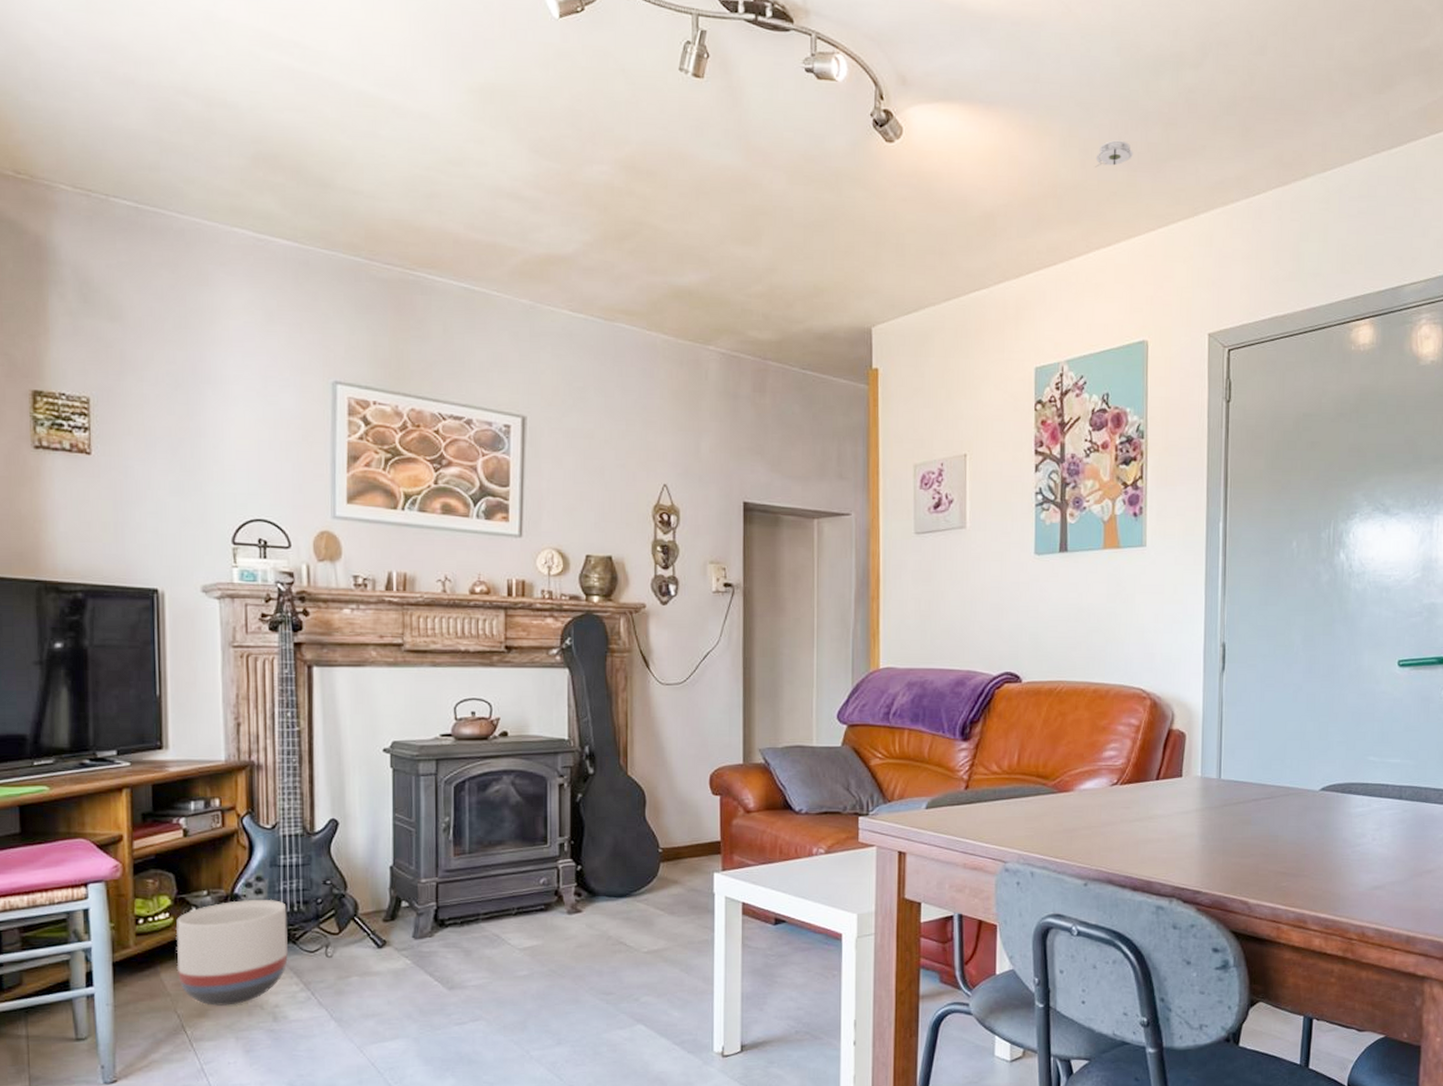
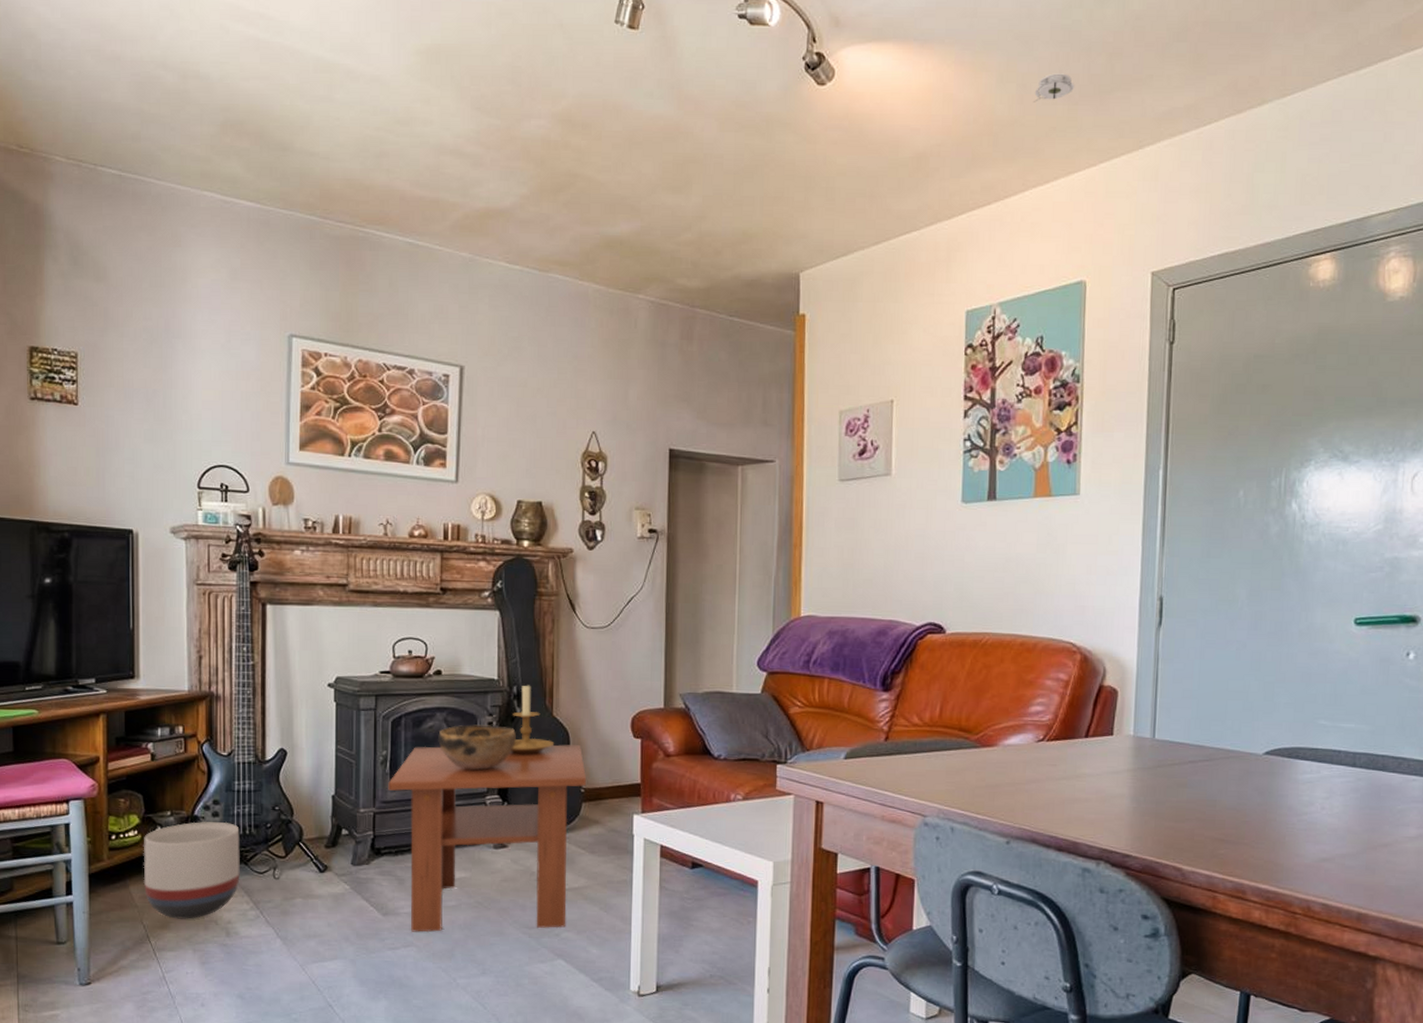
coffee table: none [452,804,665,1005] -> present [388,744,587,933]
decorative bowl: none [505,787,589,833] -> present [438,724,516,770]
candle holder: none [584,741,630,815] -> present [511,682,555,754]

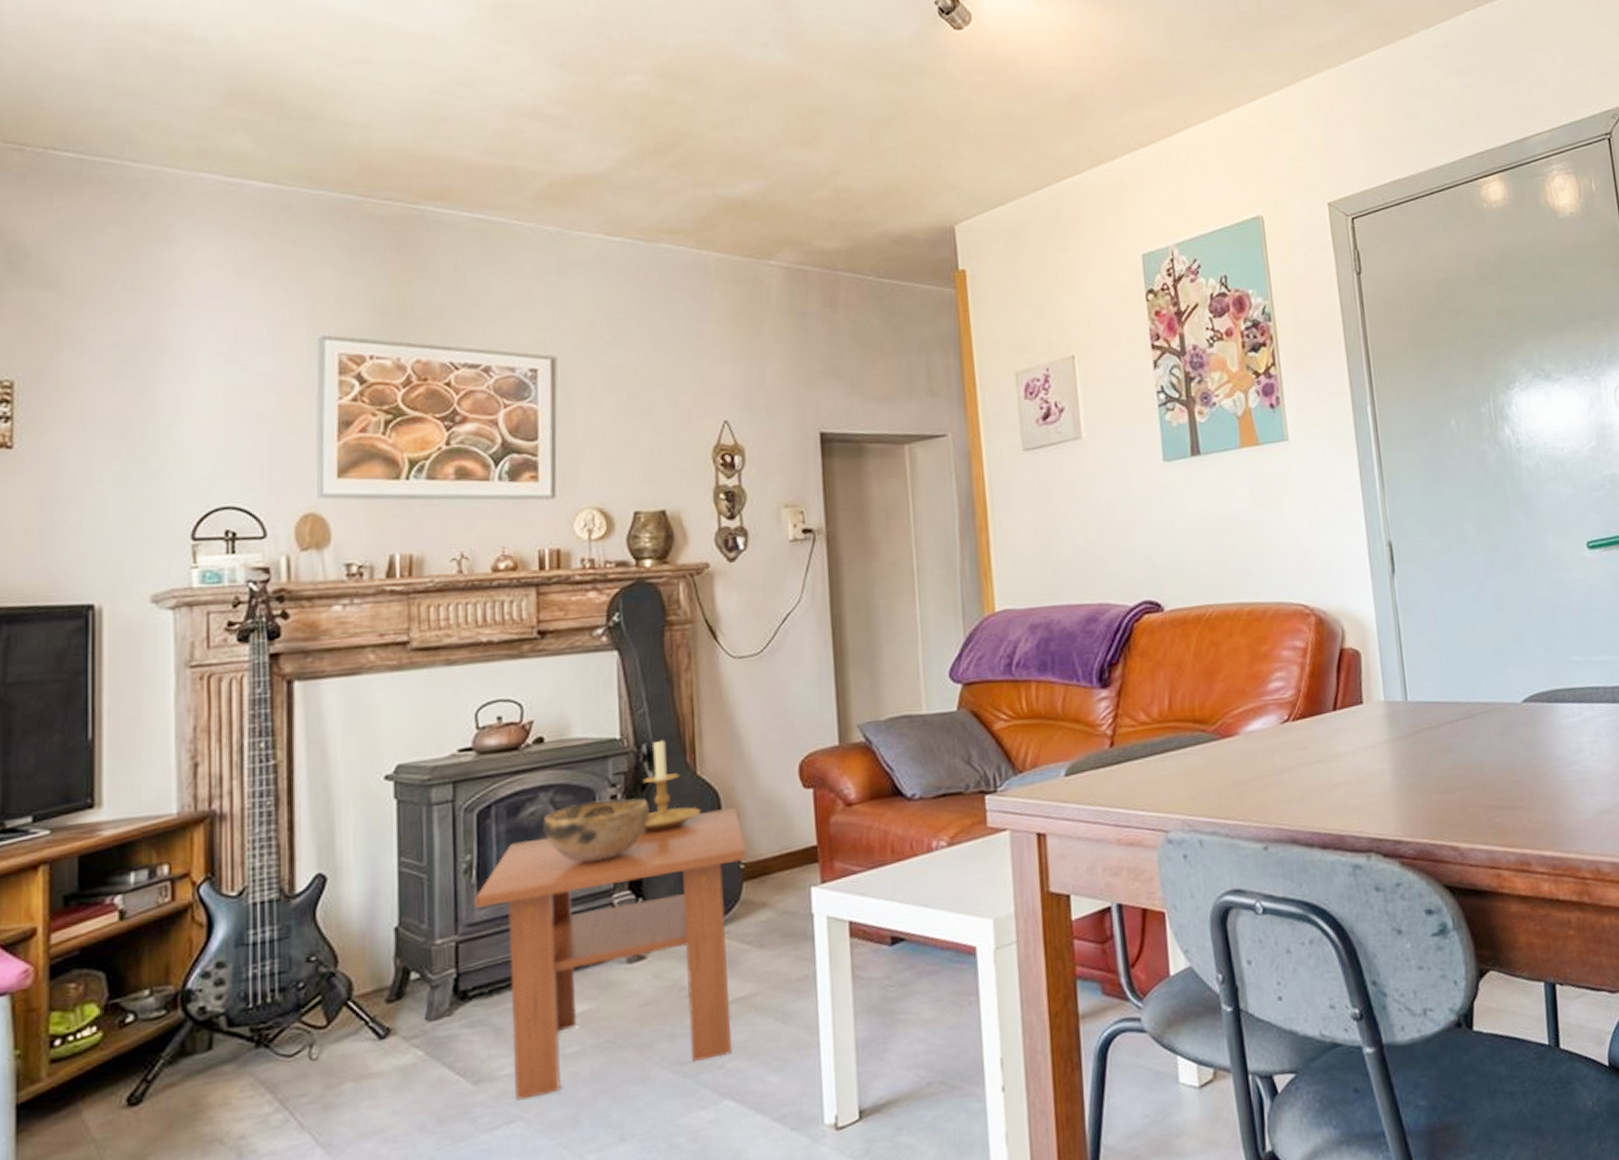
planter: present [143,822,240,920] -> none [105,991,258,1148]
smoke detector: present [1034,73,1075,102] -> none [1184,11,1224,40]

